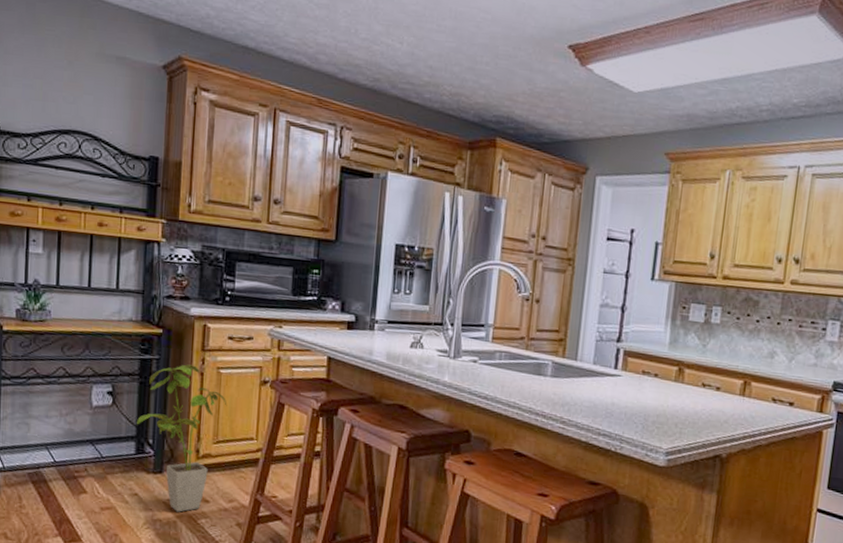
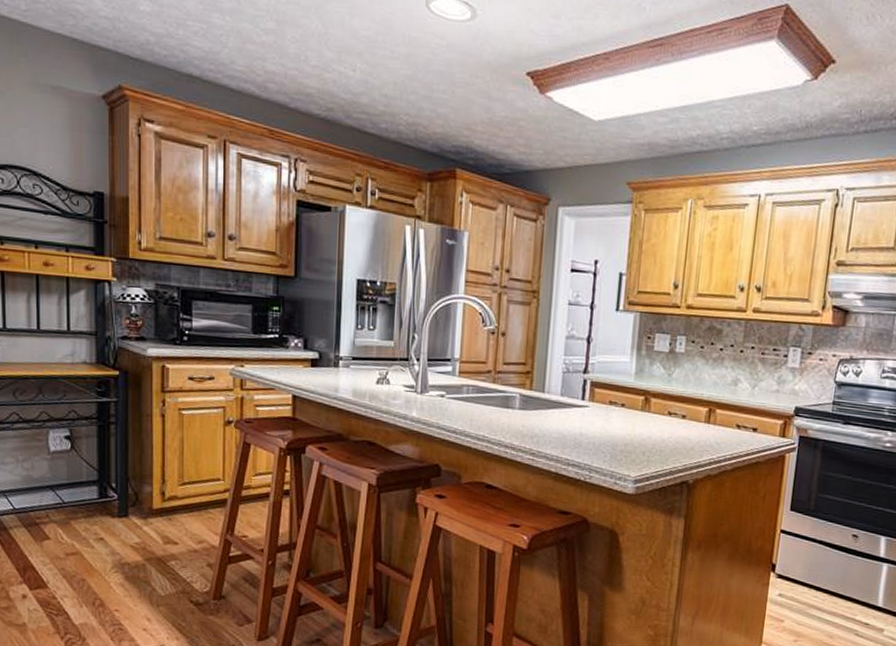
house plant: present [137,364,227,512] -> none [98,406,191,555]

